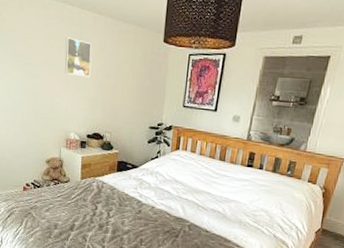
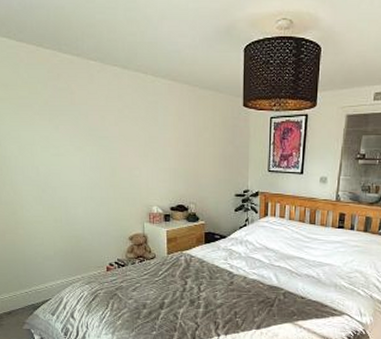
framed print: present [65,37,92,77] -> none [140,107,170,147]

